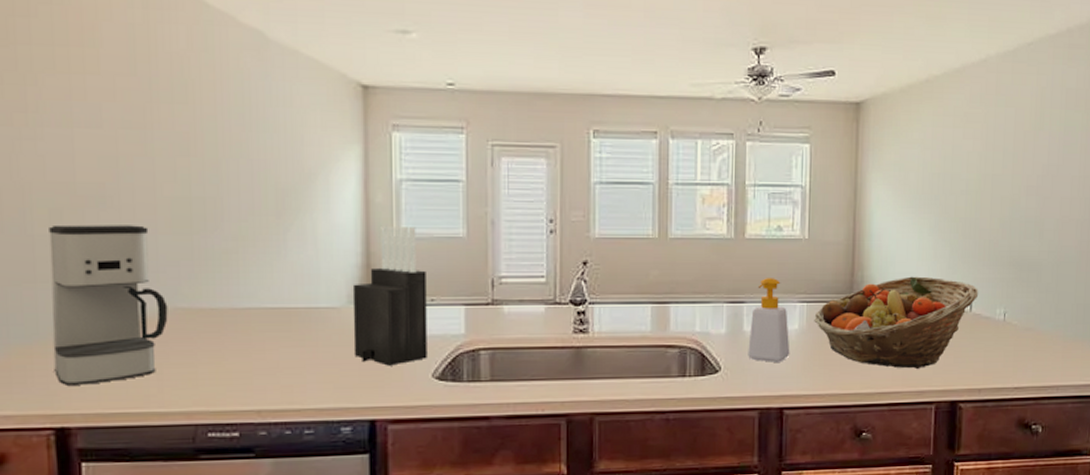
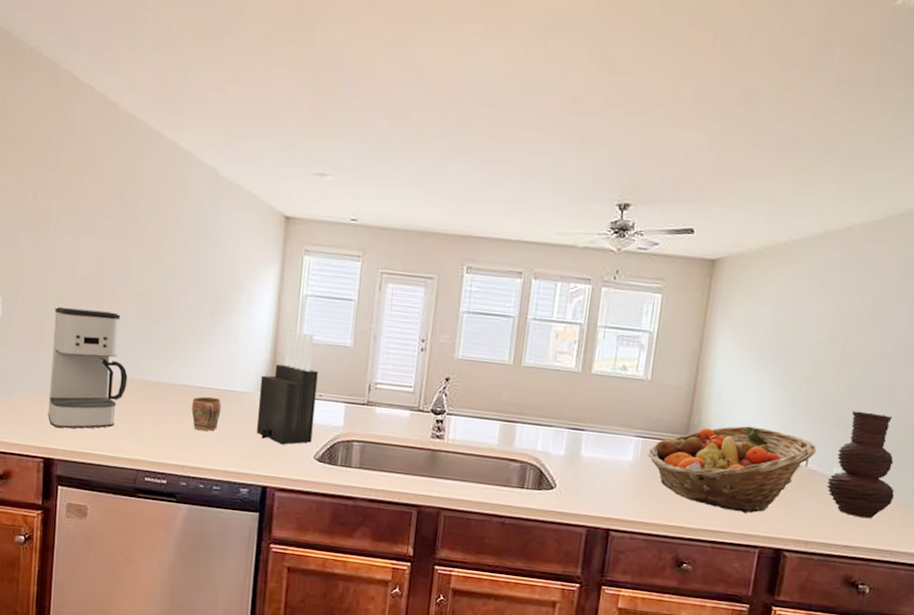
mug: none [263,318,304,364] -> present [191,396,222,431]
soap bottle: present [748,278,790,362] -> none [582,411,623,488]
vase: none [992,248,1055,357] -> present [827,410,895,519]

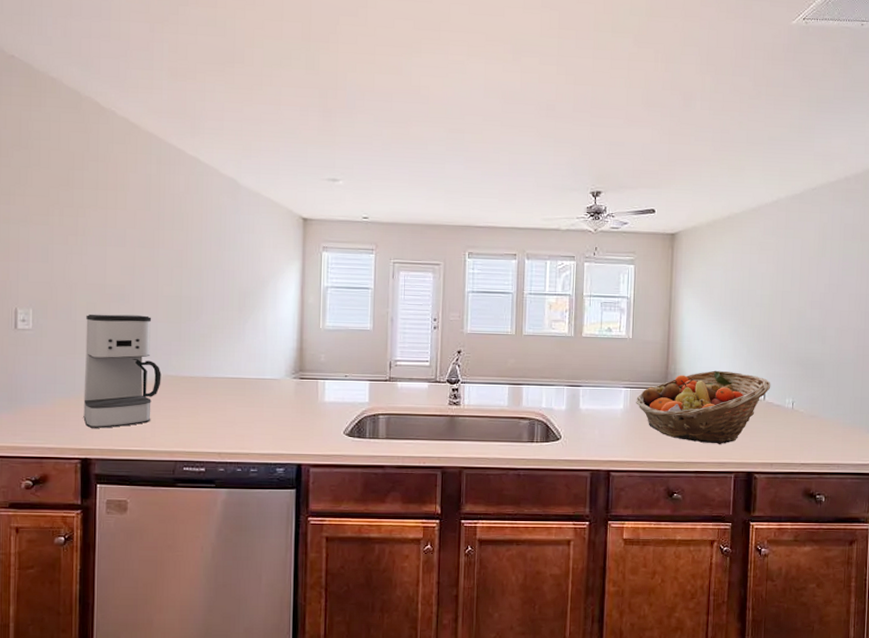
mug: present [191,396,222,431] -> none [225,386,254,419]
knife block: present [256,330,318,445] -> none [288,320,342,424]
vase: present [827,410,895,519] -> none [782,350,836,439]

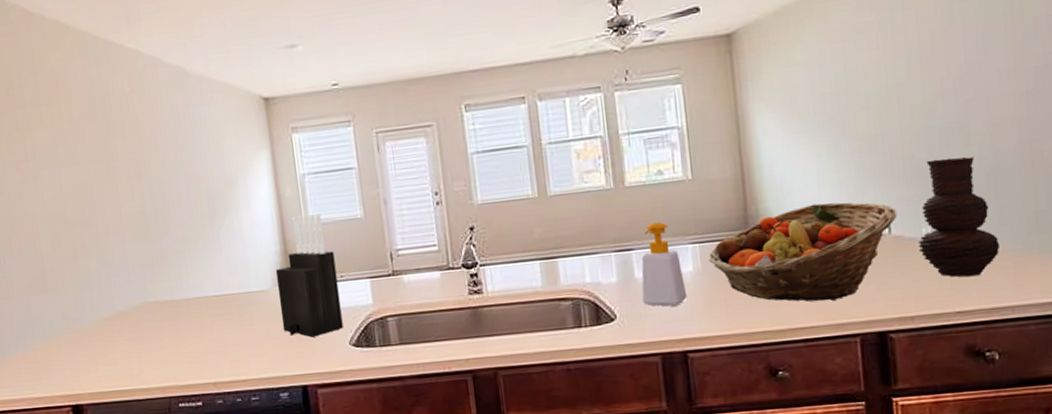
coffee maker: present [83,314,161,428] -> none [51,238,141,371]
knife block: none [288,320,342,424] -> present [275,214,343,338]
soap bottle: none [583,368,616,434] -> present [641,222,688,307]
vase: none [782,350,836,439] -> present [919,156,1001,277]

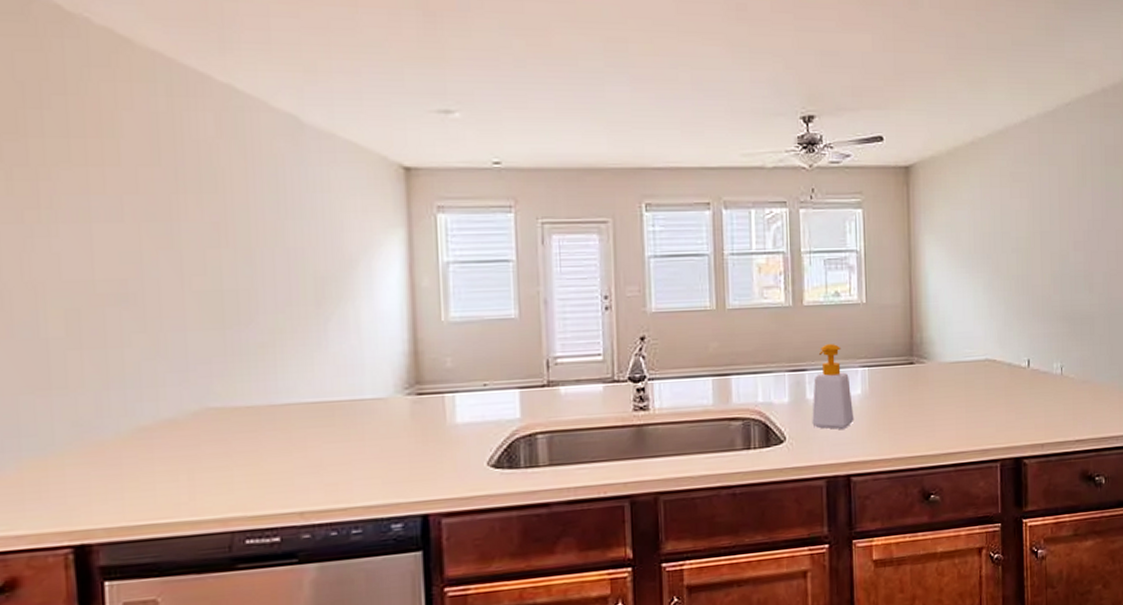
knife block: present [275,214,343,338] -> none [399,310,482,456]
fruit basket: present [709,202,898,302] -> none [876,334,1036,428]
vase: present [919,156,1001,277] -> none [1050,302,1110,409]

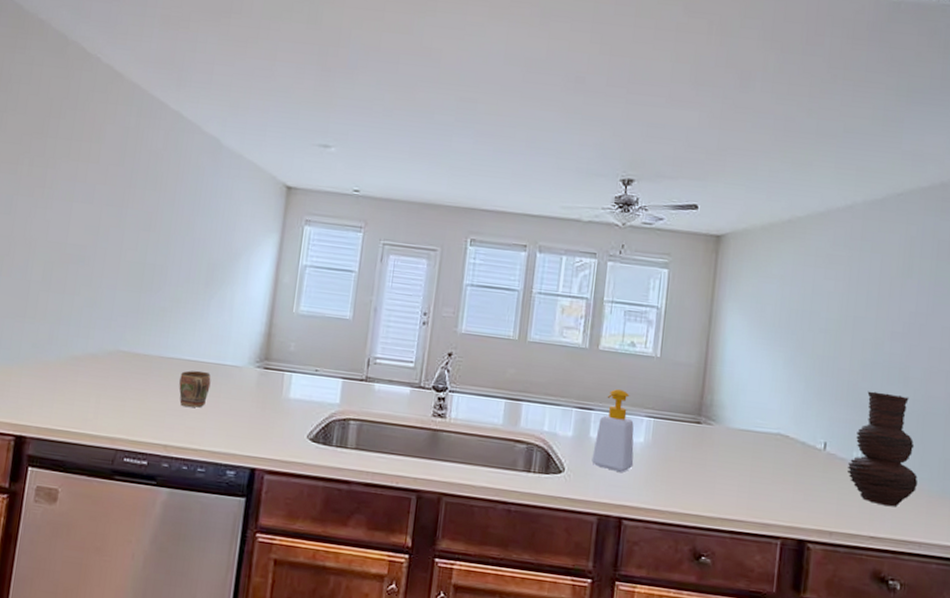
mug: none [304,412,349,461] -> present [179,370,211,408]
vase: none [1050,302,1110,409] -> present [847,391,918,508]

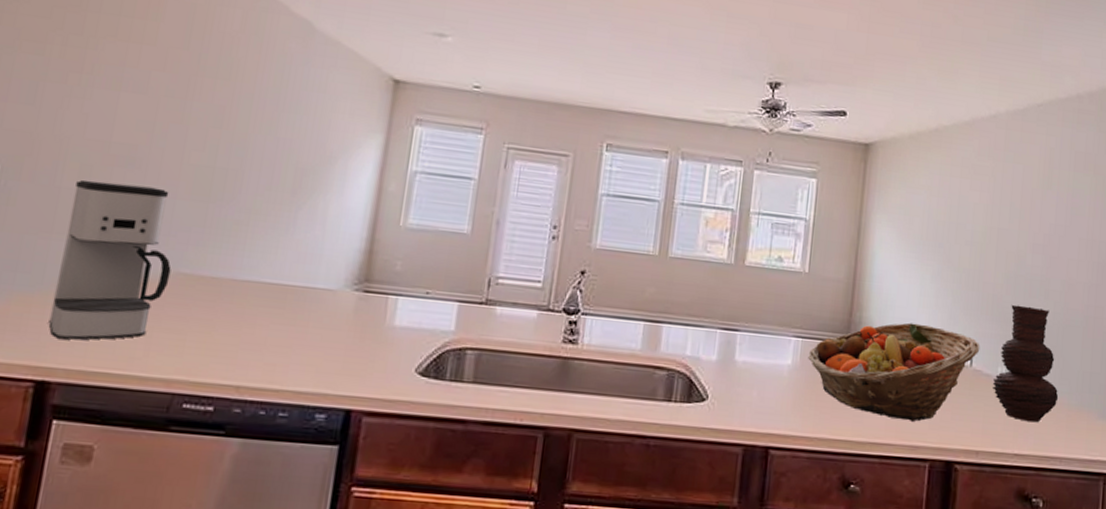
coffee maker: none [24,274,113,404] -> present [48,179,171,340]
mug: present [179,370,211,408] -> none [256,295,298,340]
soap bottle: present [591,389,634,472] -> none [737,308,782,398]
fruit basket: none [660,406,835,501] -> present [808,323,980,422]

